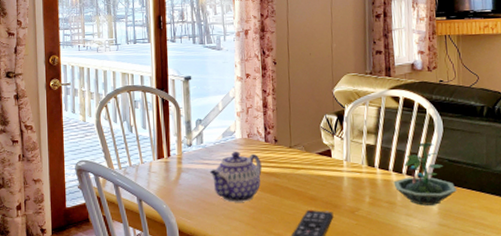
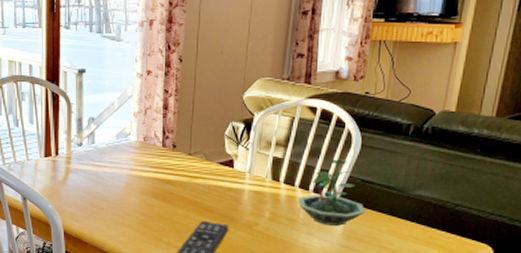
teapot: present [209,152,262,202] -> none [99,155,157,208]

